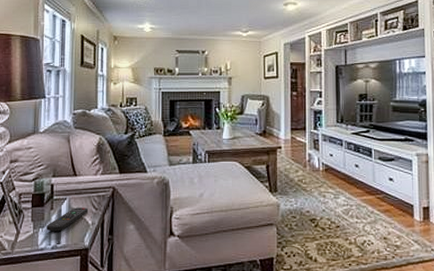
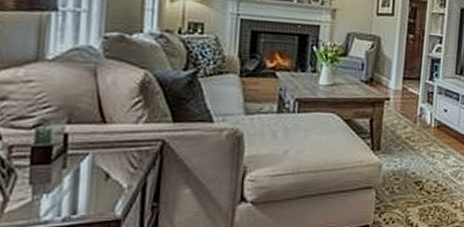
remote control: present [46,207,89,232] -> none [54,166,124,198]

